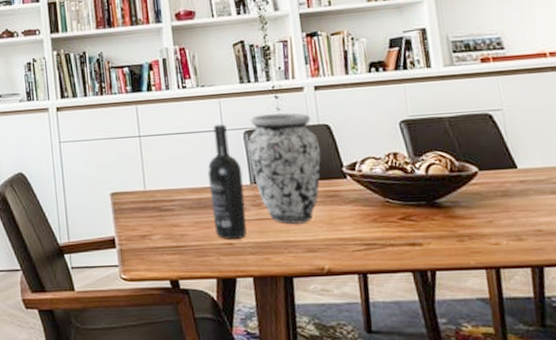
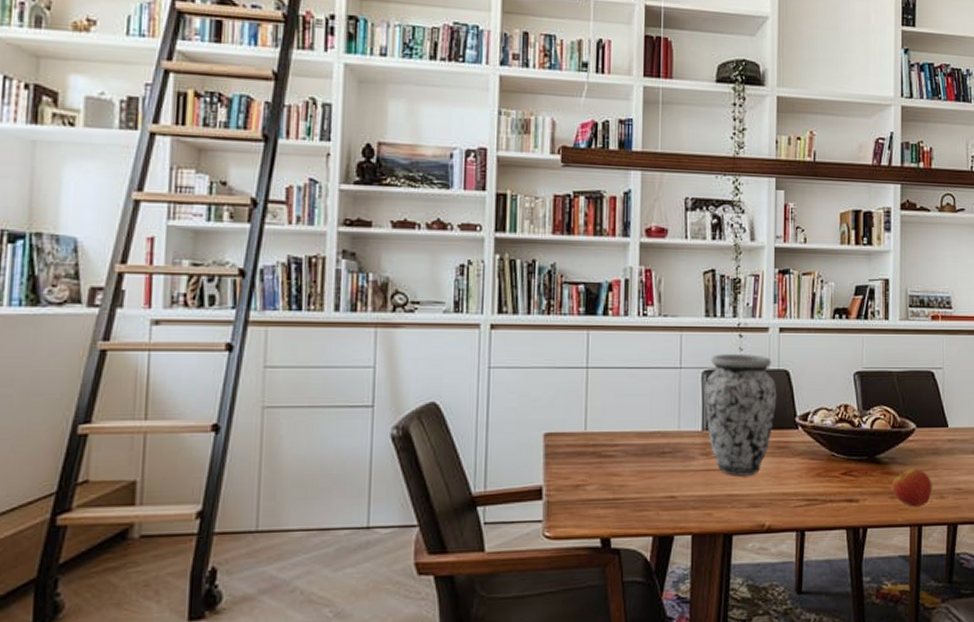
wine bottle: present [207,124,247,239] -> none [657,361,695,492]
apple: none [458,211,507,250] -> present [892,468,932,507]

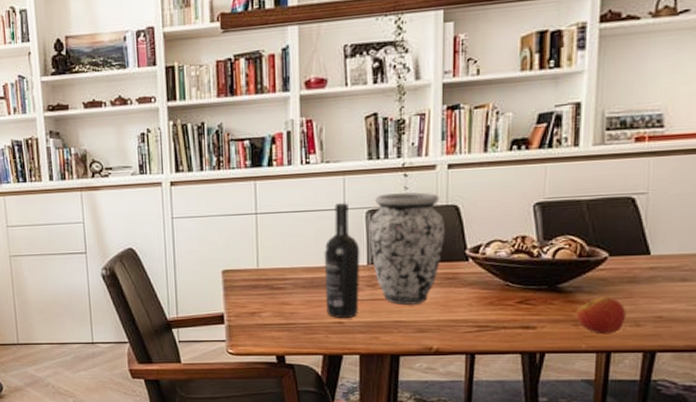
wine bottle: none [657,361,695,492] -> present [324,203,360,318]

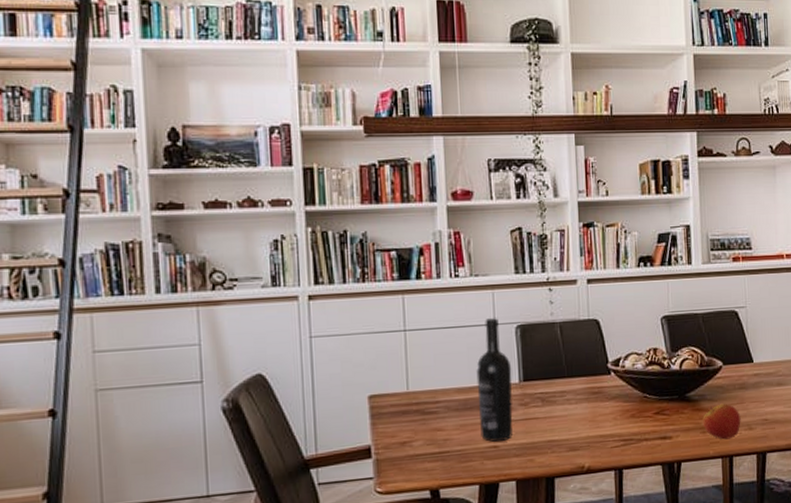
vase: present [369,192,445,305] -> none [518,306,589,423]

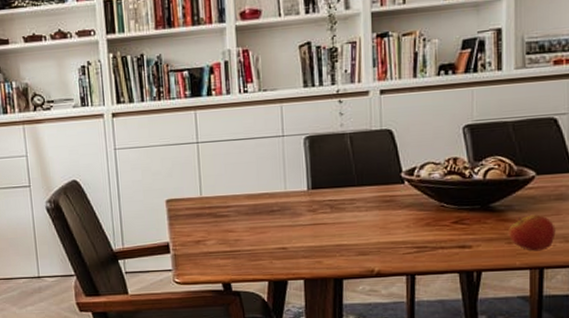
wine bottle: present [476,318,513,442] -> none [265,130,301,244]

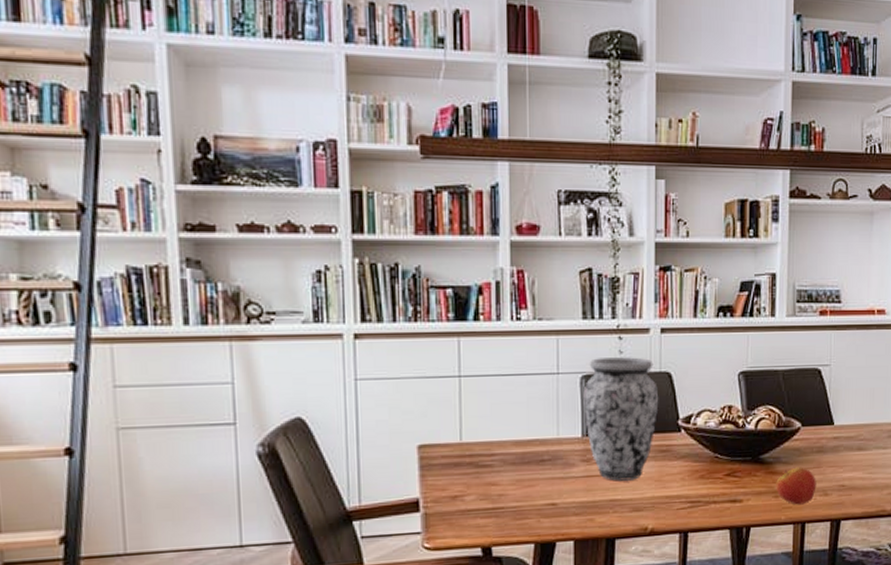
vase: none [307,117,381,229] -> present [583,357,659,481]

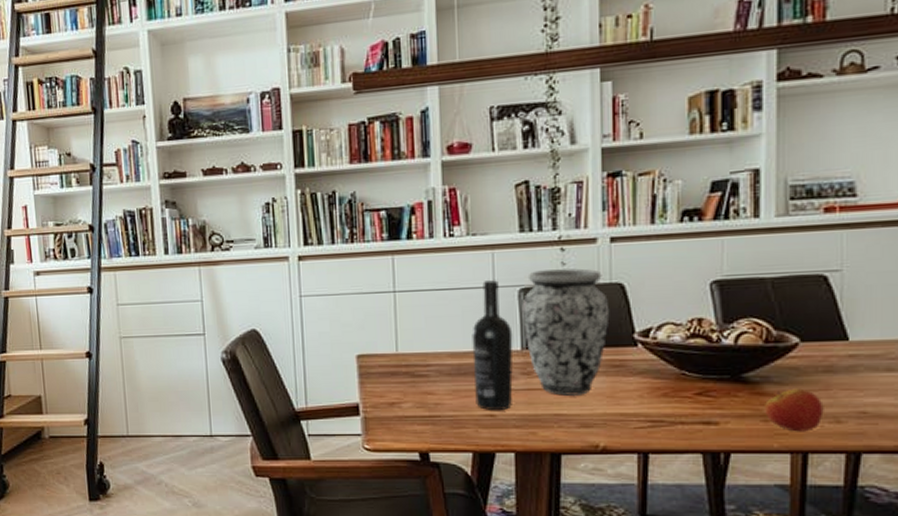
wine bottle: none [536,367,575,499] -> present [472,280,513,410]

